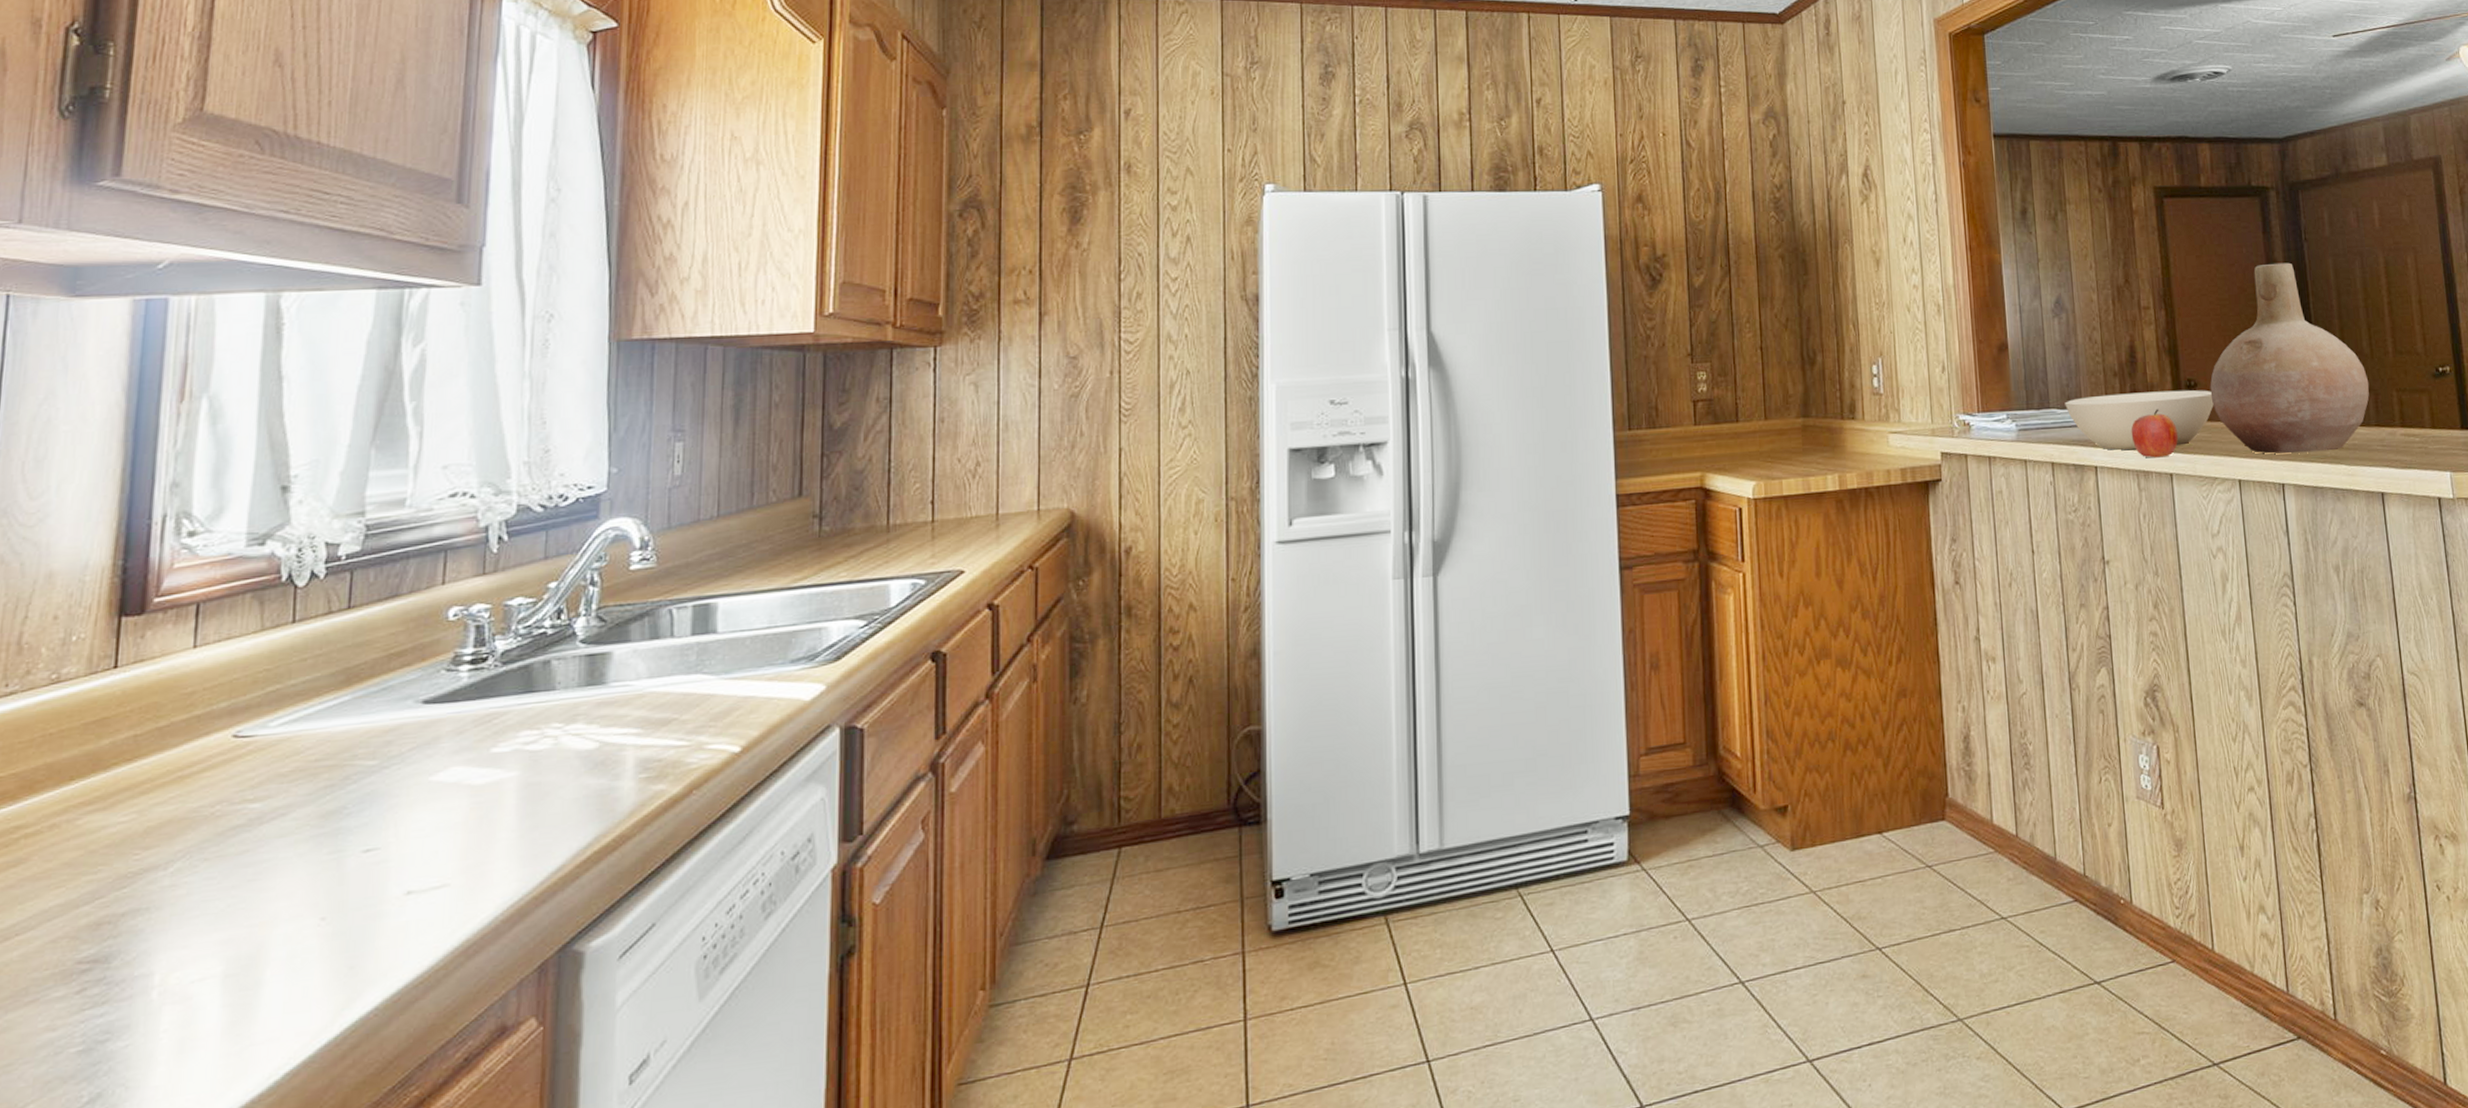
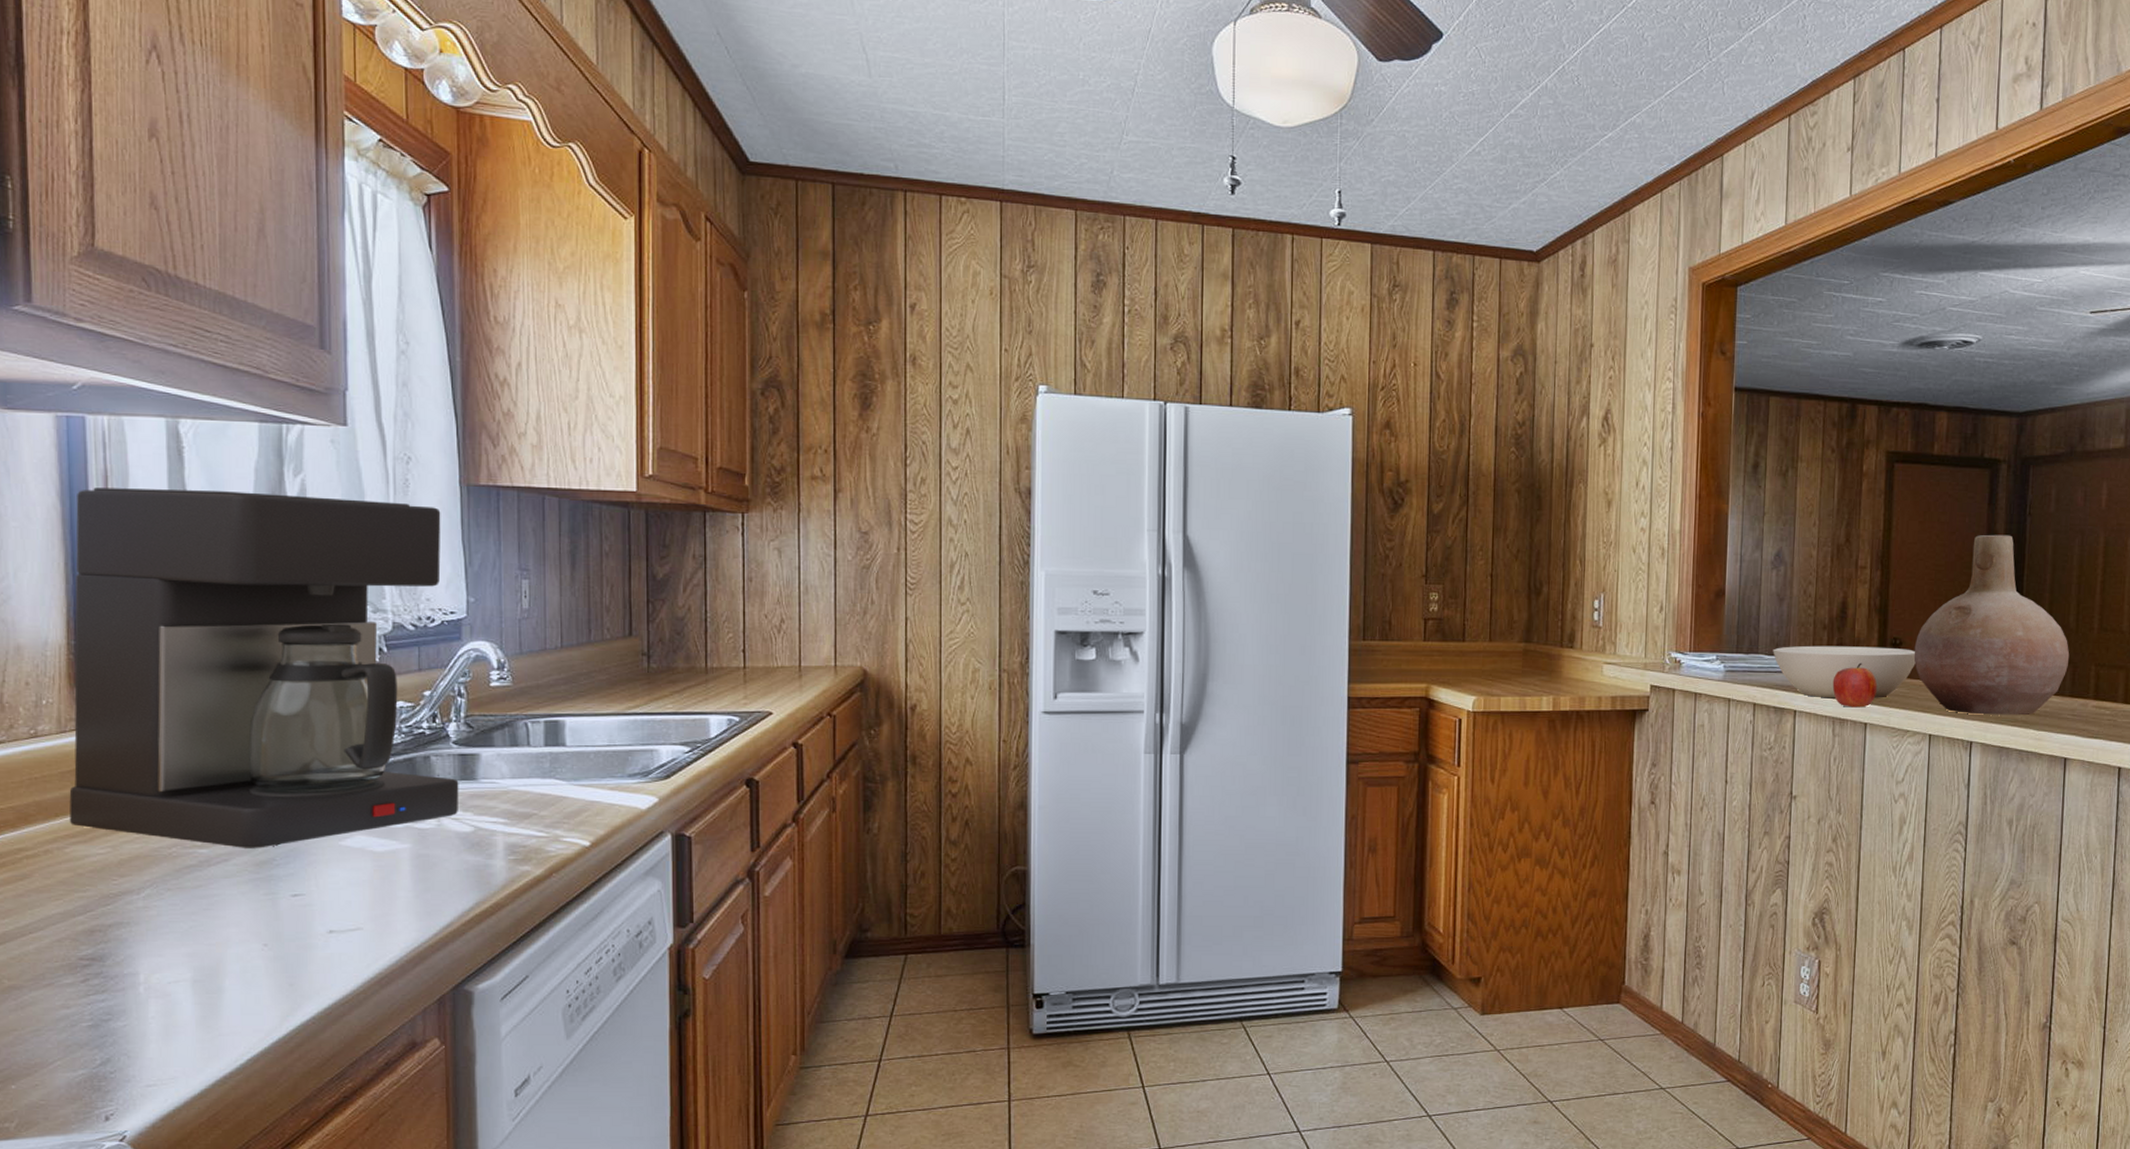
coffee maker: none [88,366,585,798] -> present [69,487,459,848]

